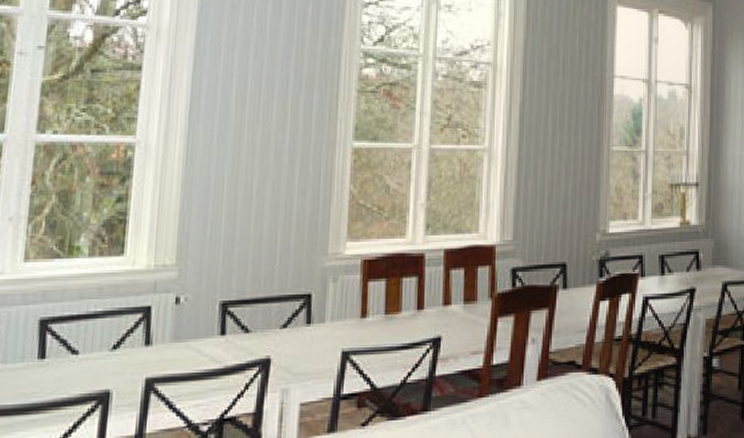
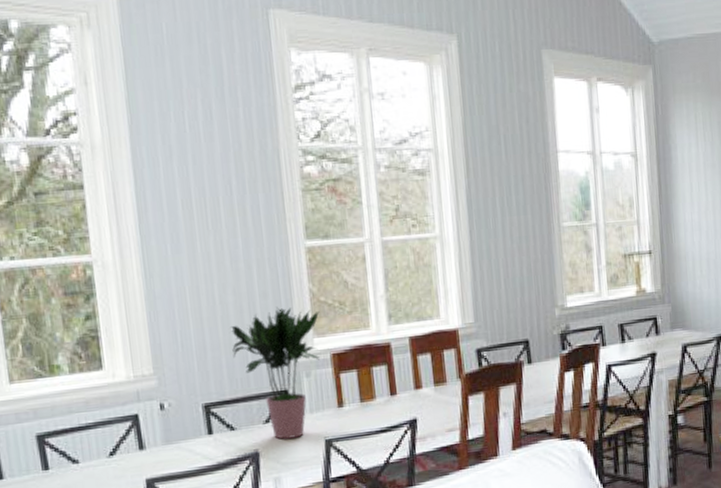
potted plant: none [261,205,357,347] -> present [230,306,320,439]

